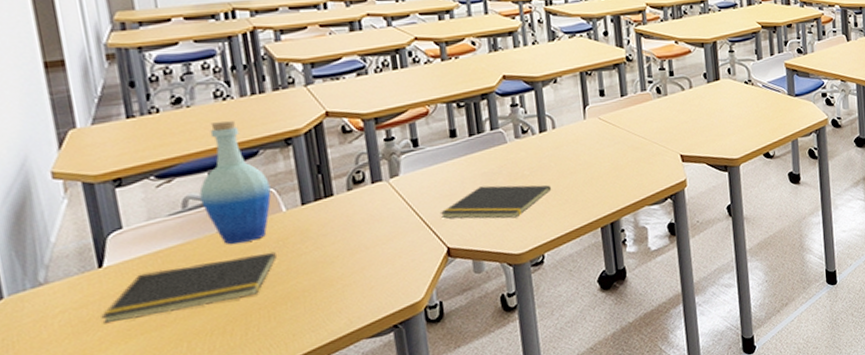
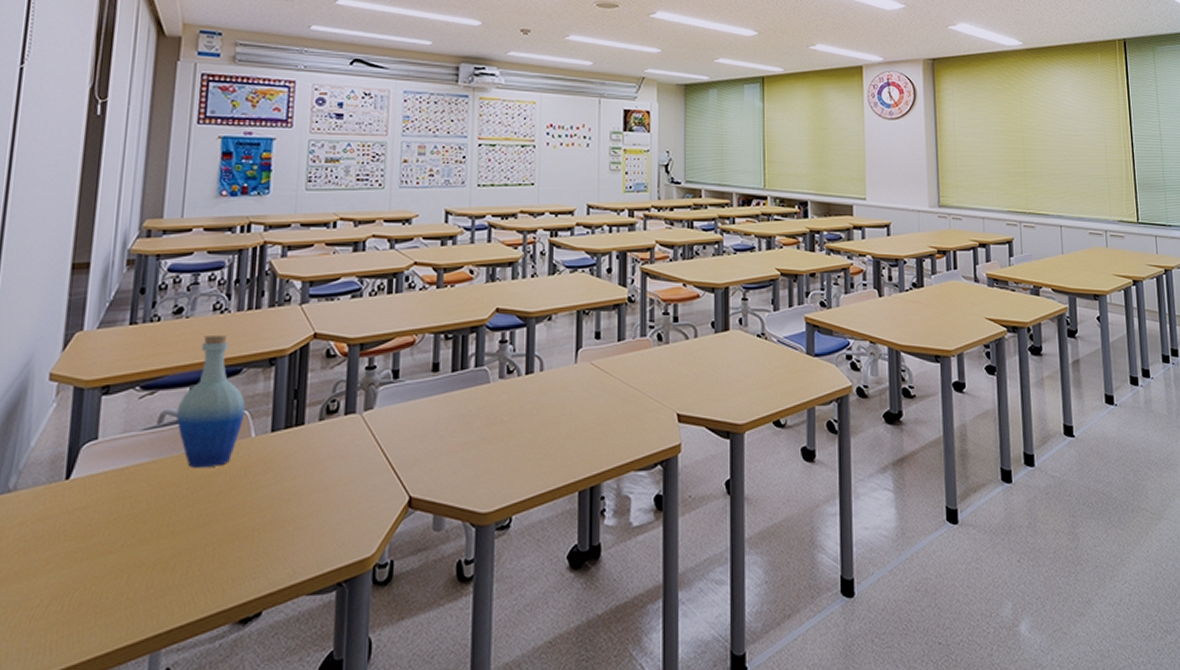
notepad: present [101,251,277,324] -> none [54,481,235,543]
notepad: present [439,185,552,219] -> none [408,429,530,470]

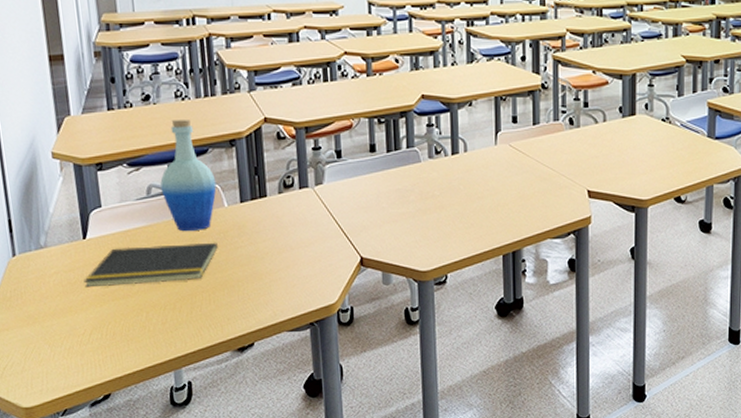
notepad: none [54,481,235,543] -> present [84,242,218,288]

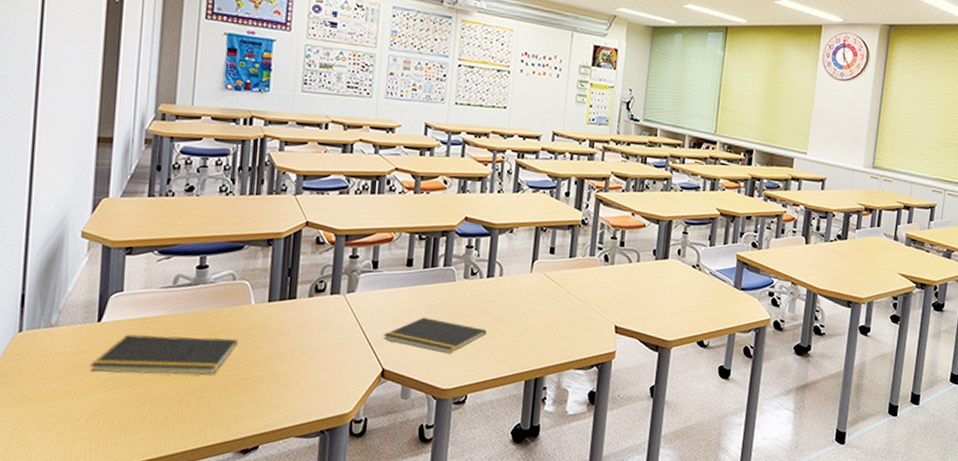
bottle: present [160,120,217,232] -> none [189,213,247,326]
notepad: none [356,202,459,236] -> present [382,317,487,354]

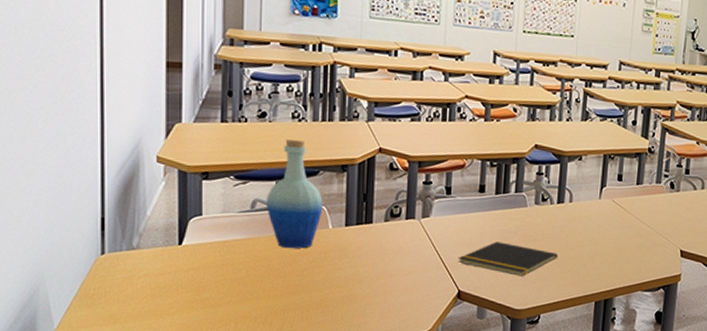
notepad: present [90,334,238,375] -> none [174,257,317,296]
bottle: none [189,213,247,326] -> present [266,139,323,249]

